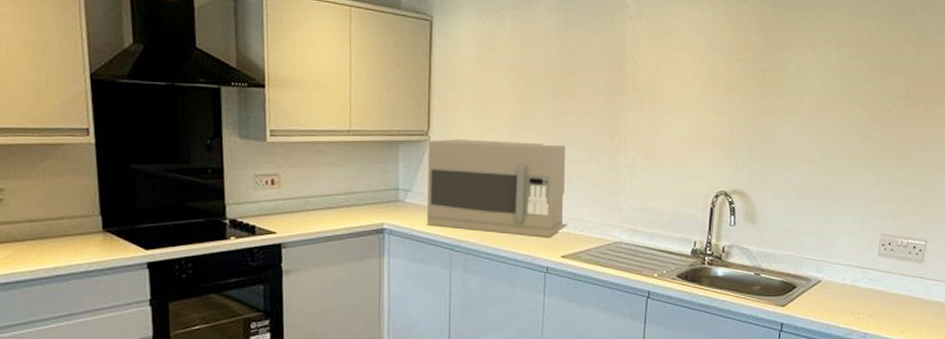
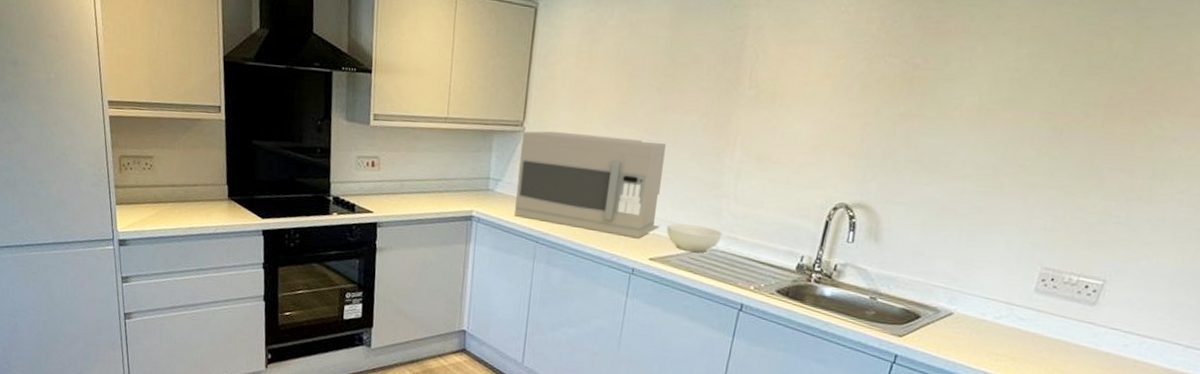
bowl: none [574,220,626,247] -> present [666,223,724,253]

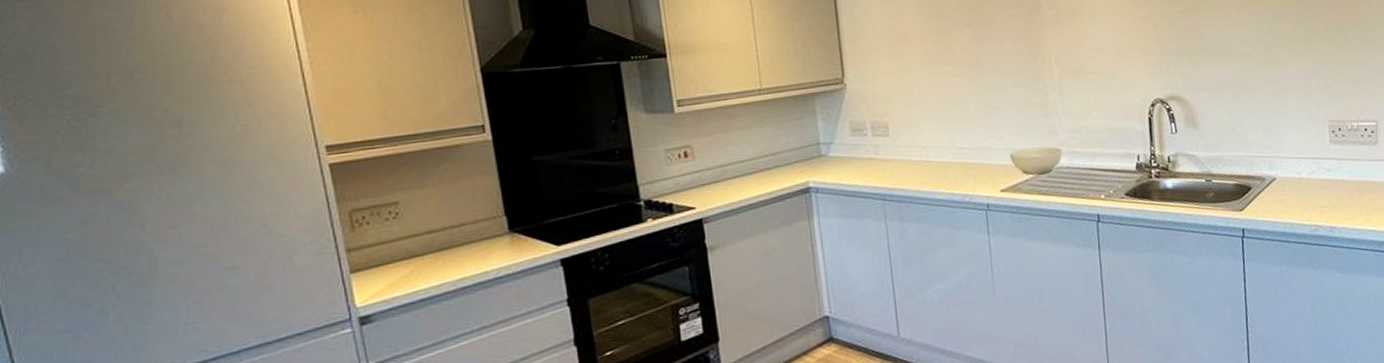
microwave: present [514,131,666,239] -> none [845,75,1003,178]

